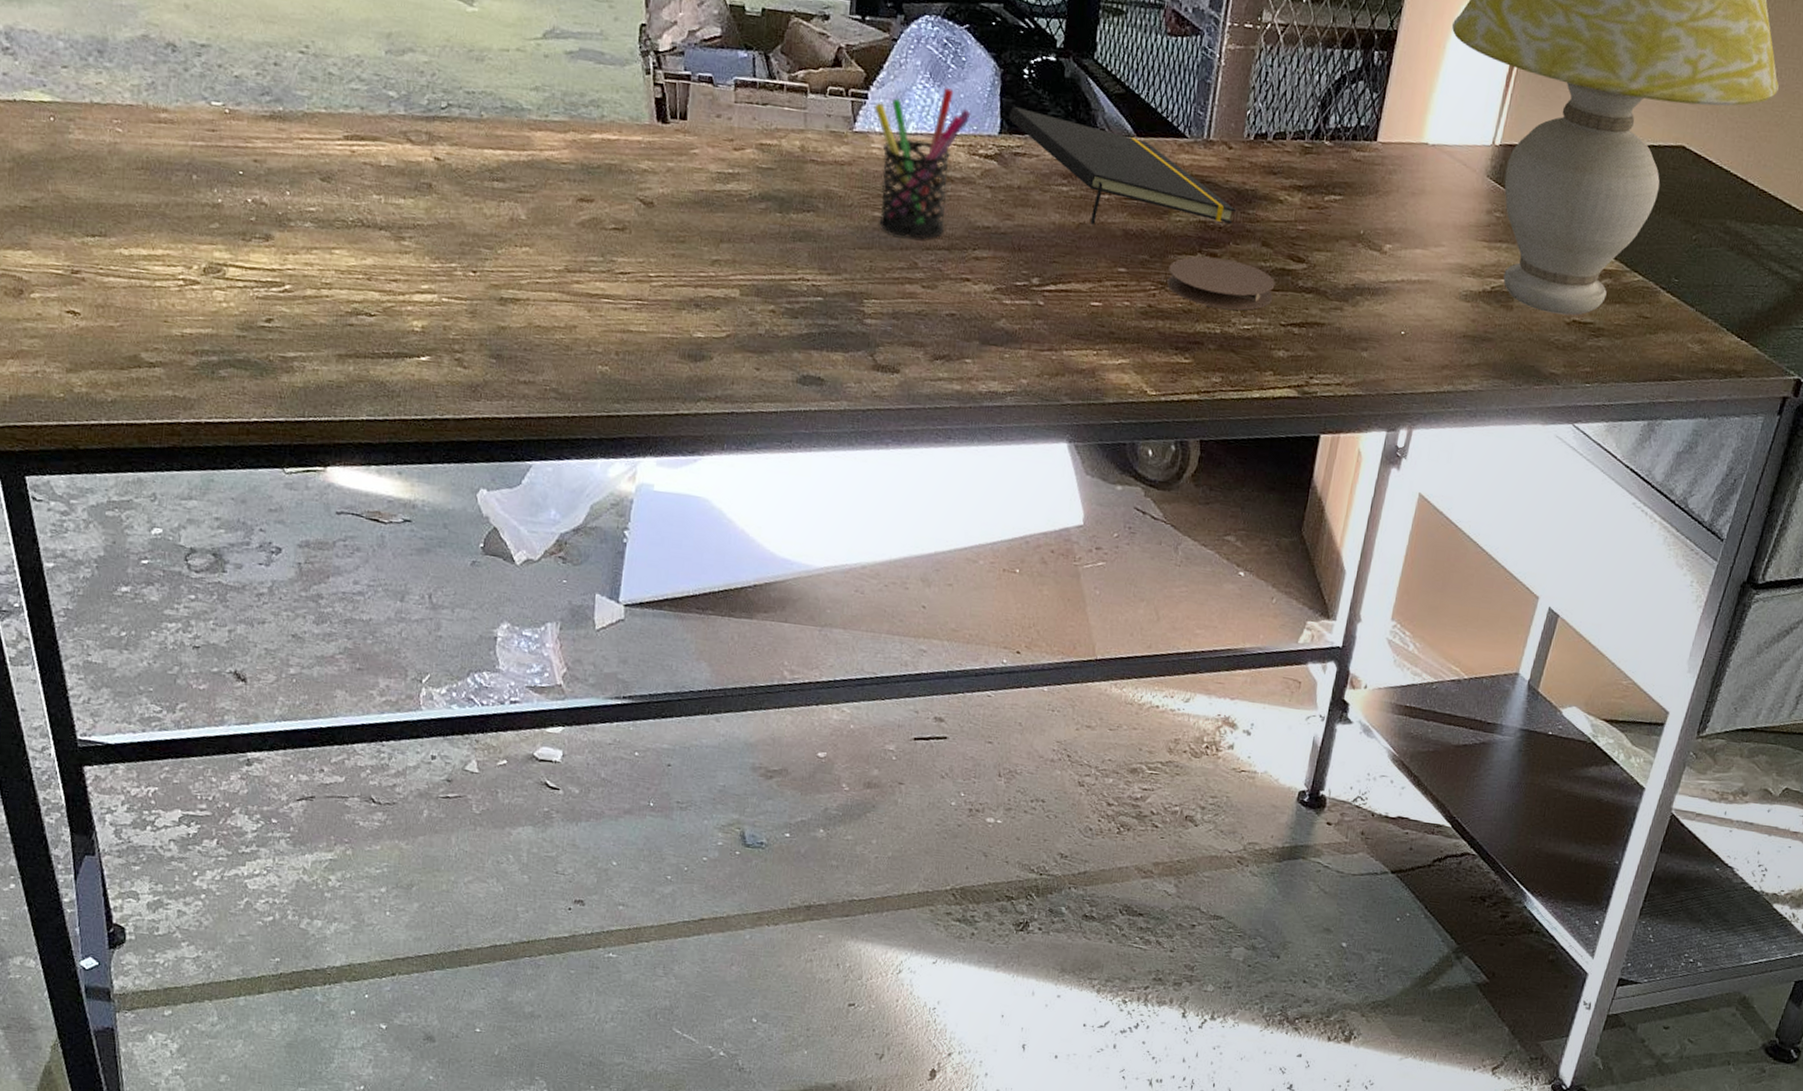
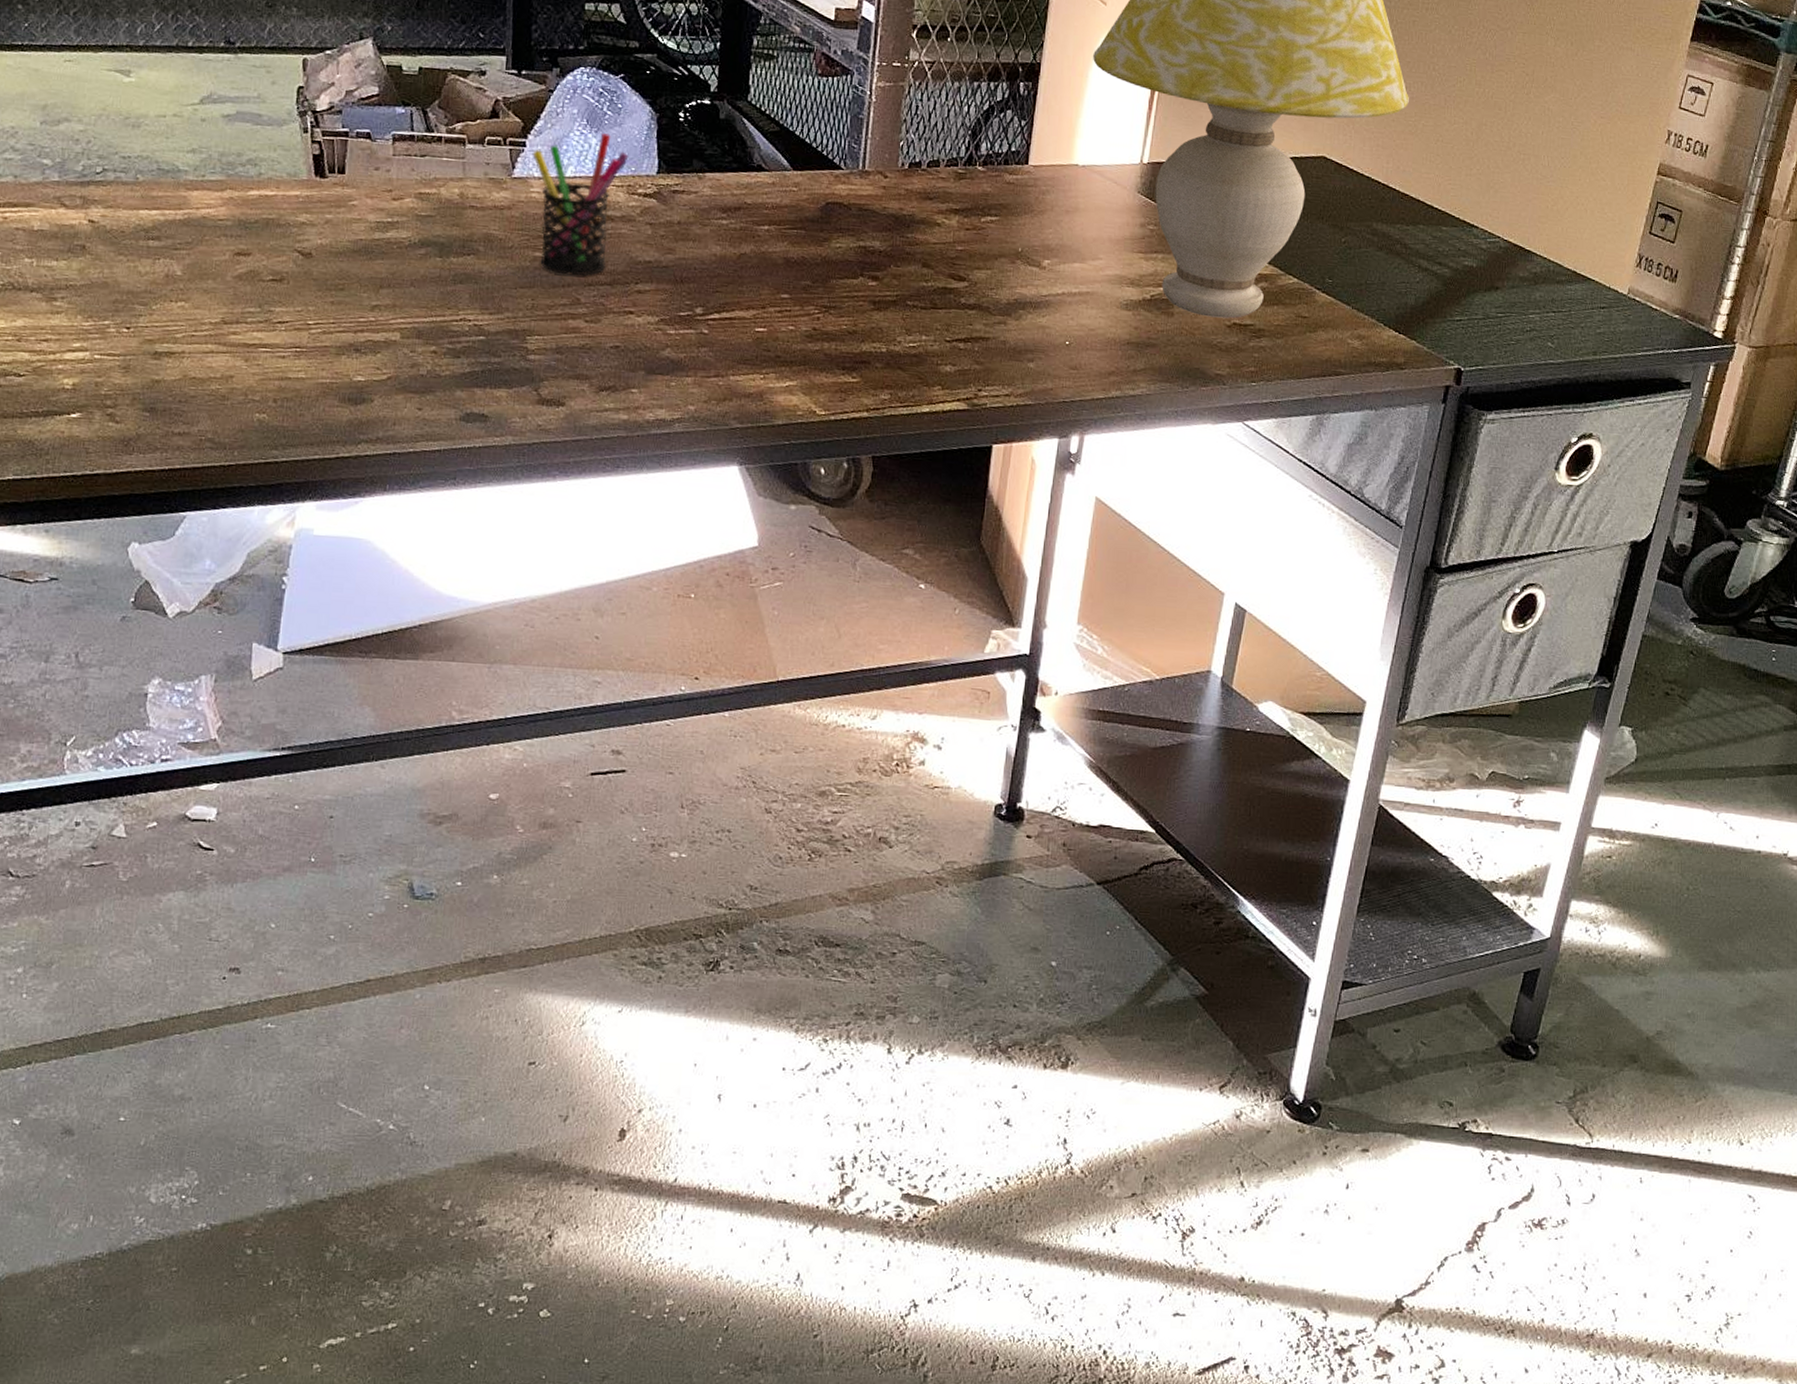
notepad: present [1009,107,1236,225] -> none [667,148,894,255]
coaster: present [1167,256,1275,311] -> none [830,279,938,329]

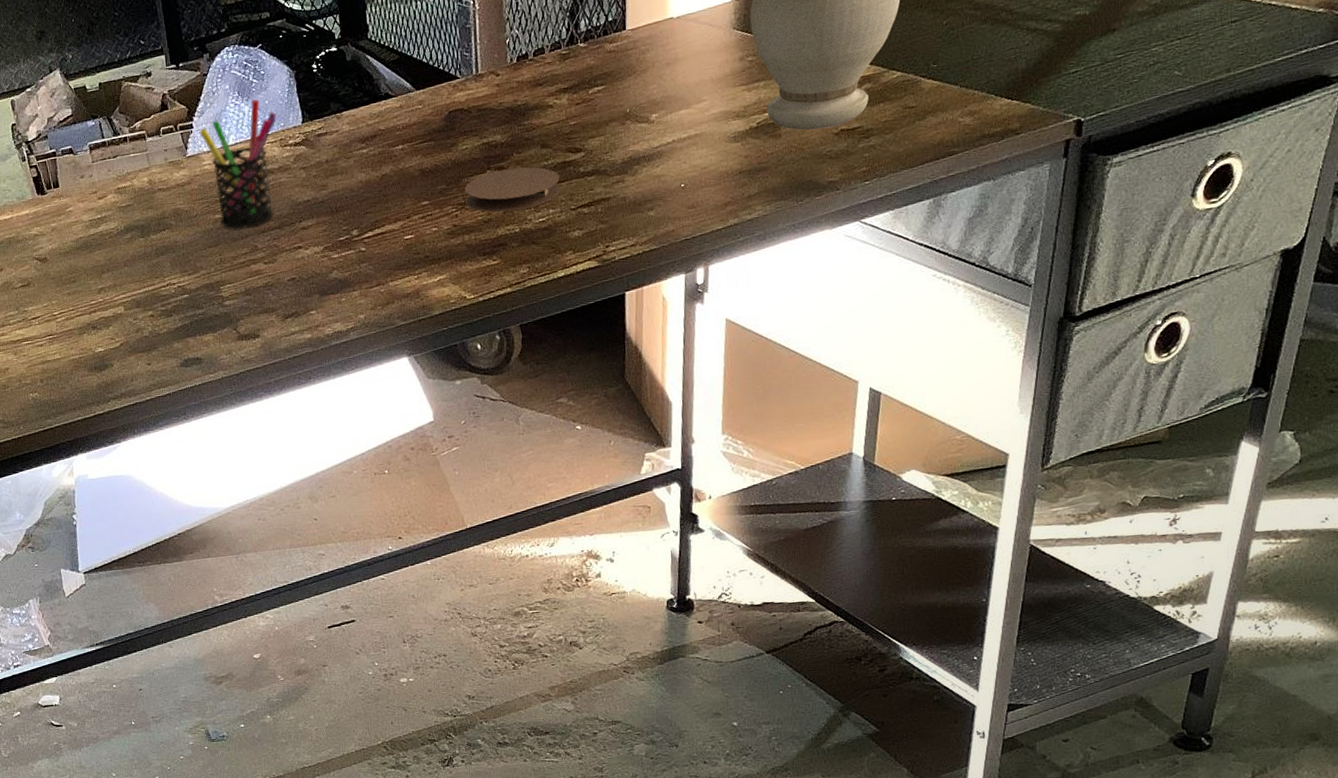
coaster: none [830,279,938,329] -> present [464,167,560,213]

